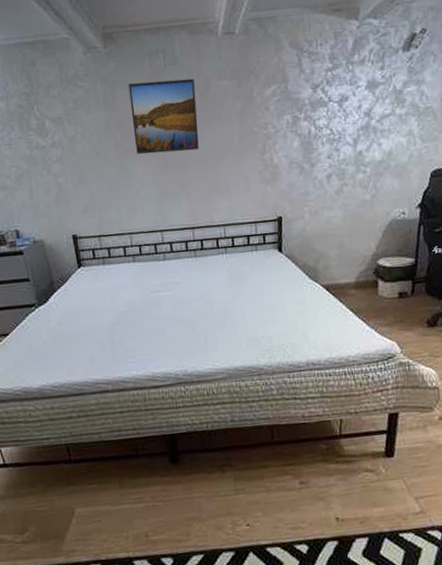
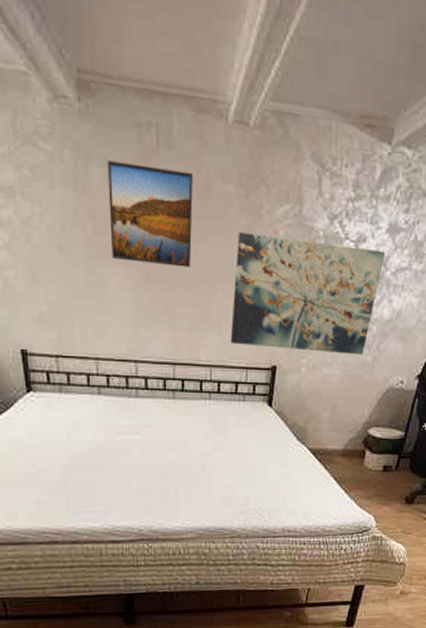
wall art: none [235,104,369,204] -> present [230,232,386,355]

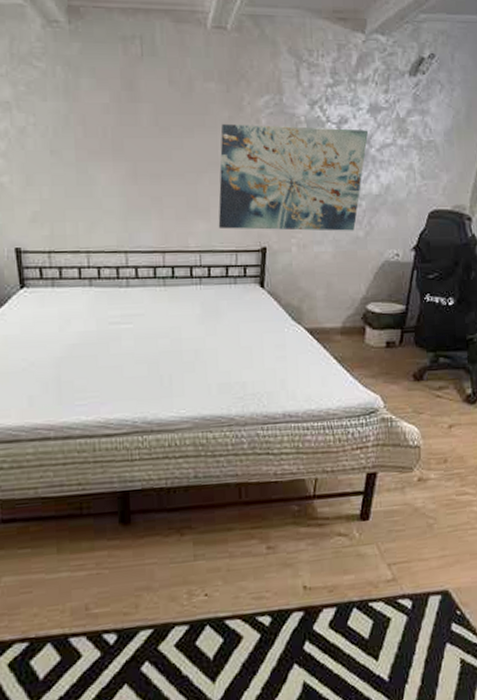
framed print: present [107,160,193,268] -> none [96,71,177,160]

